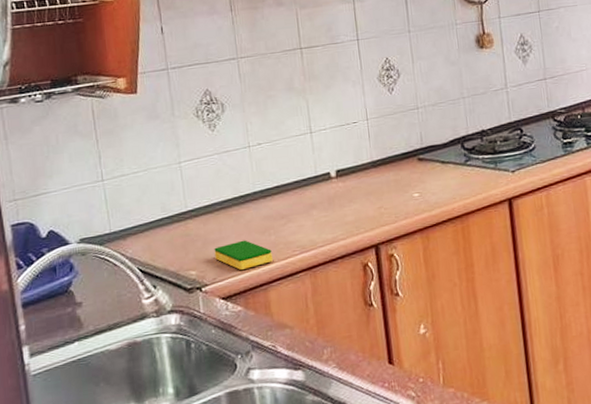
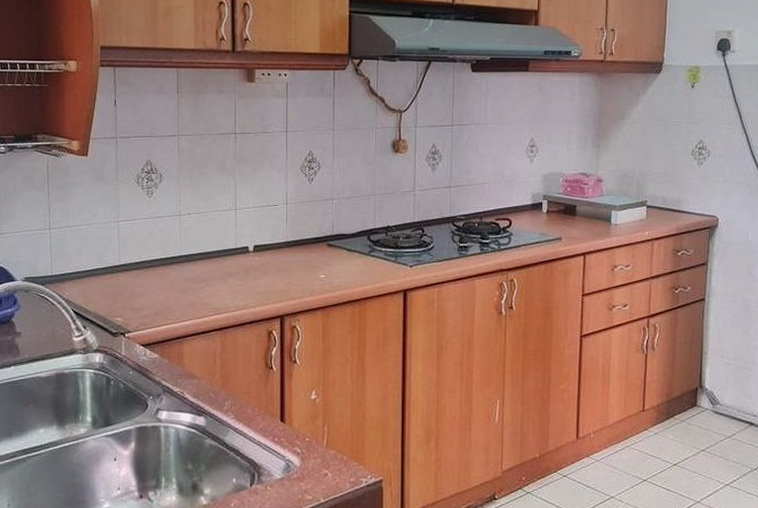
dish sponge: present [214,240,273,271] -> none [139,296,190,323]

